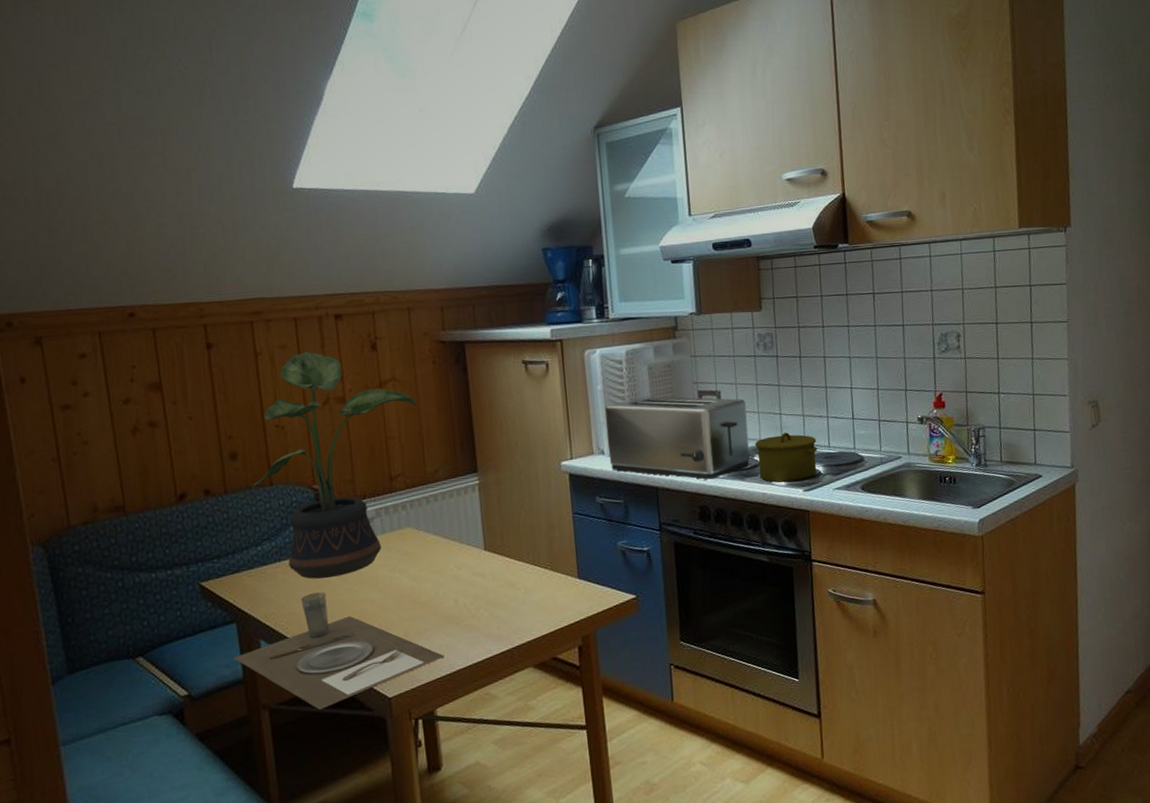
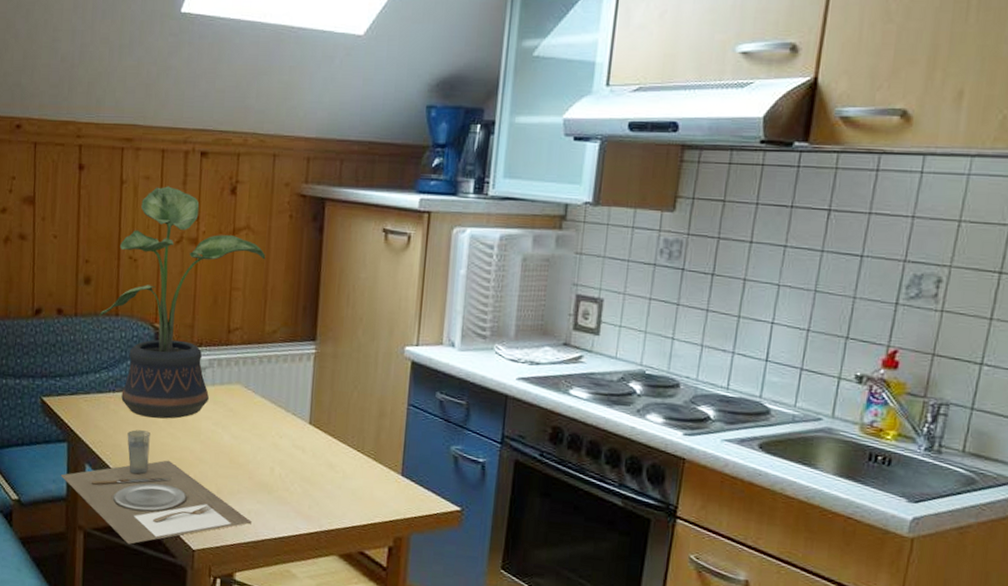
toaster: present [605,396,750,480] -> none [458,290,633,400]
cooking pot: present [755,432,817,483] -> none [632,361,713,422]

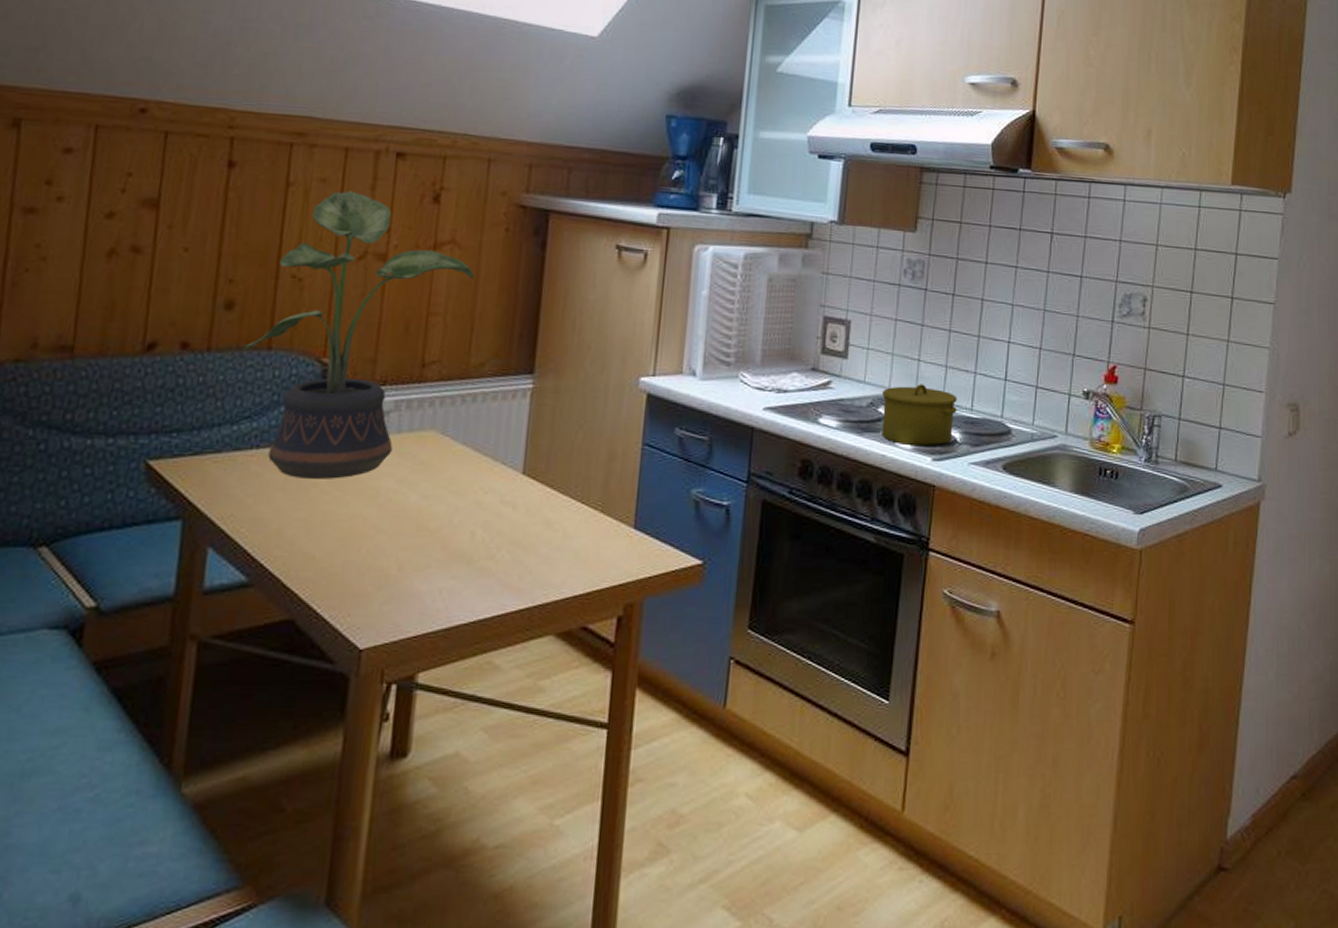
place setting: present [60,430,253,544] -> none [167,496,445,652]
cooking pot: none [632,361,713,422] -> present [882,384,957,447]

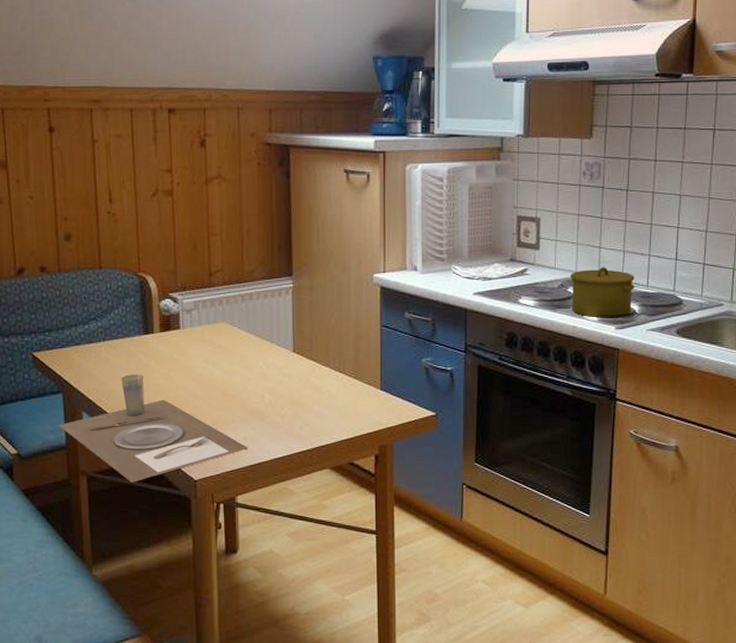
place setting: none [167,496,445,652] -> present [58,374,249,483]
potted plant: present [243,191,475,480] -> none [82,143,239,362]

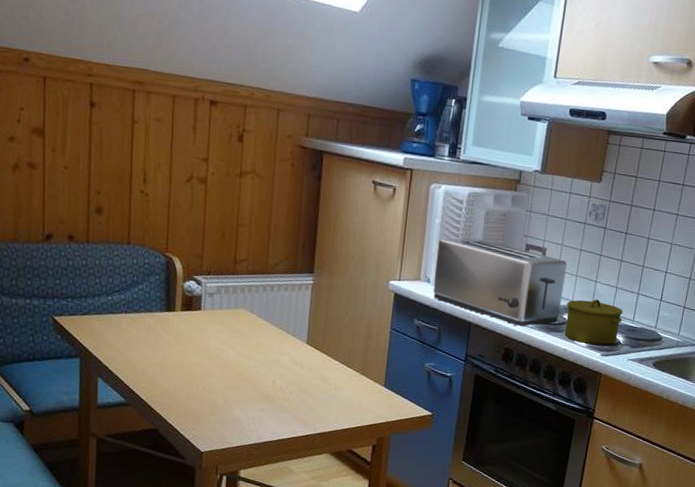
place setting: present [58,374,249,483] -> none [73,347,256,449]
toaster: none [421,216,566,308] -> present [433,238,568,327]

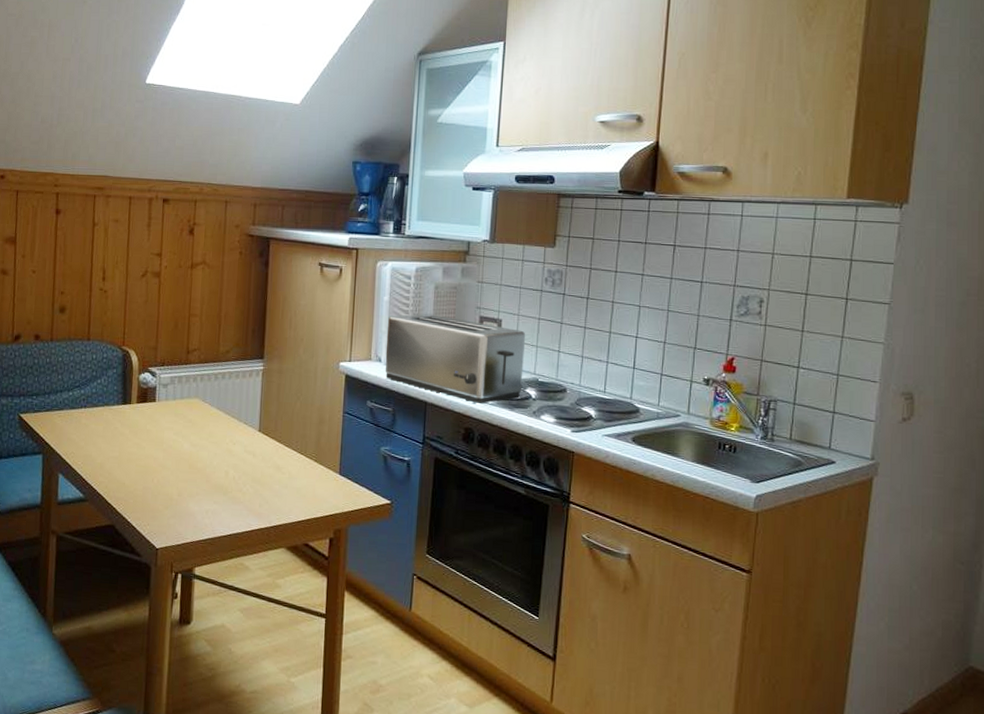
cooking pot: present [564,299,623,346] -> none [529,370,592,421]

